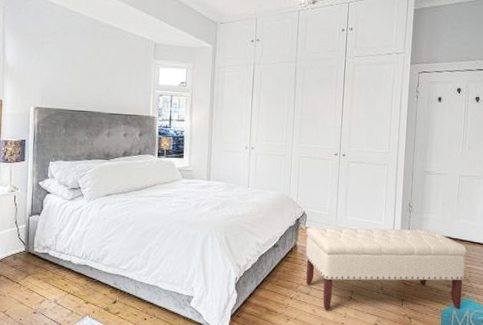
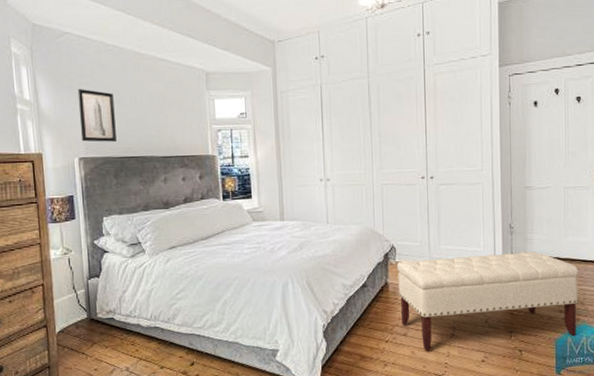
wall art: none [38,46,71,96] -> present [77,88,116,142]

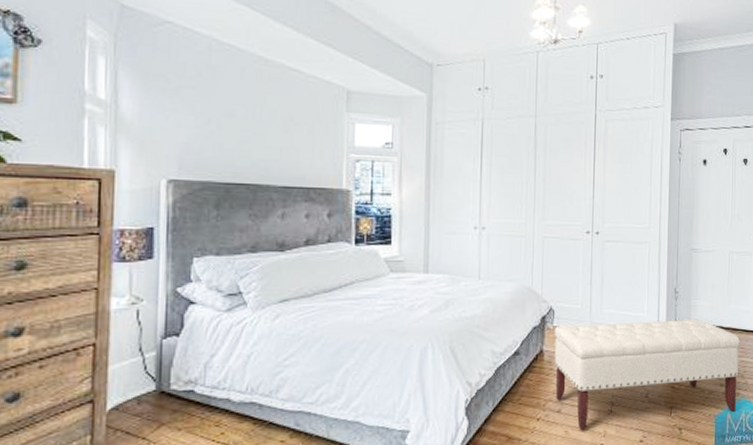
wall art: present [77,88,116,142] -> none [173,92,224,163]

